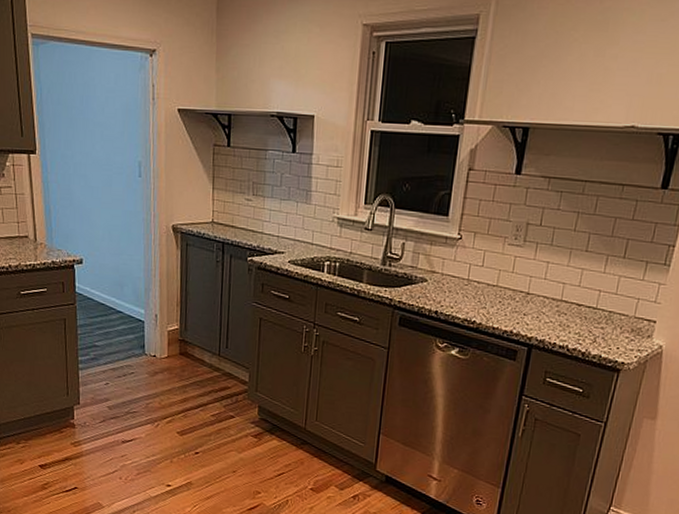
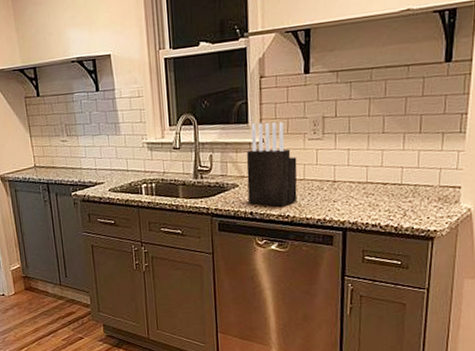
knife block: none [434,217,493,312] -> present [246,121,298,207]

